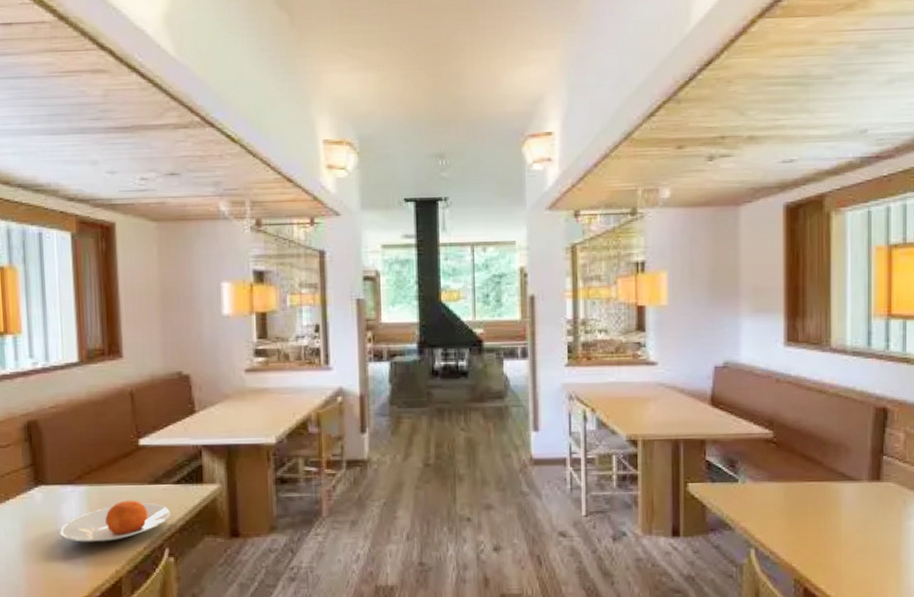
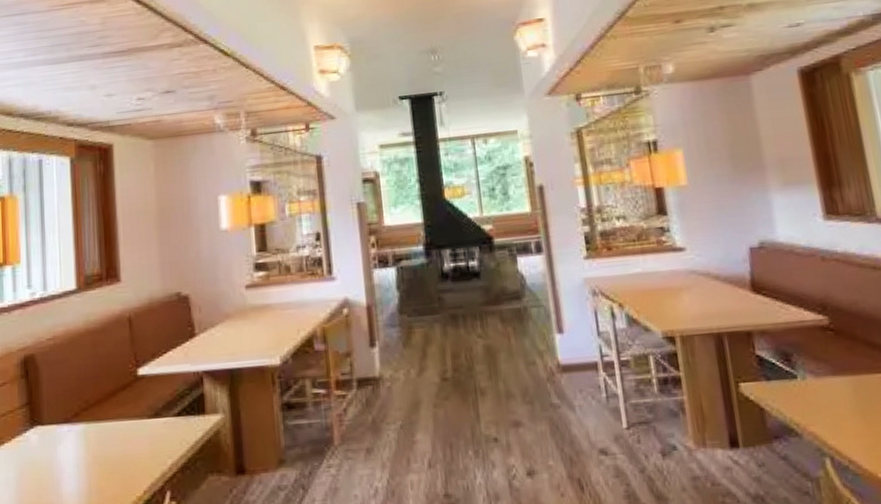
plate: present [60,500,171,542] -> none [55,437,172,489]

